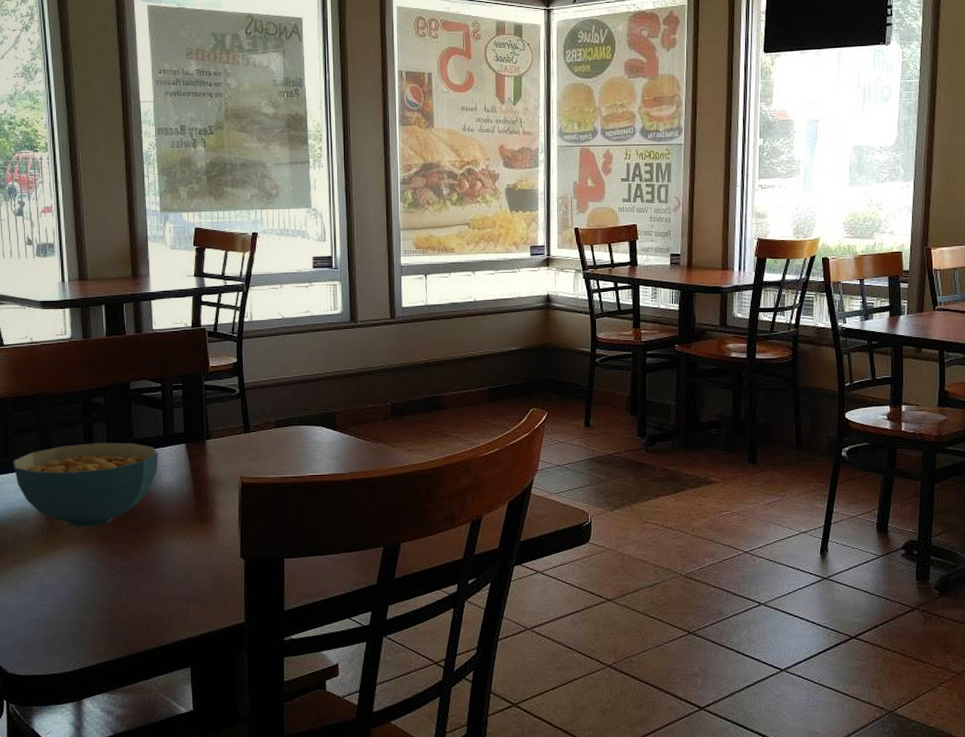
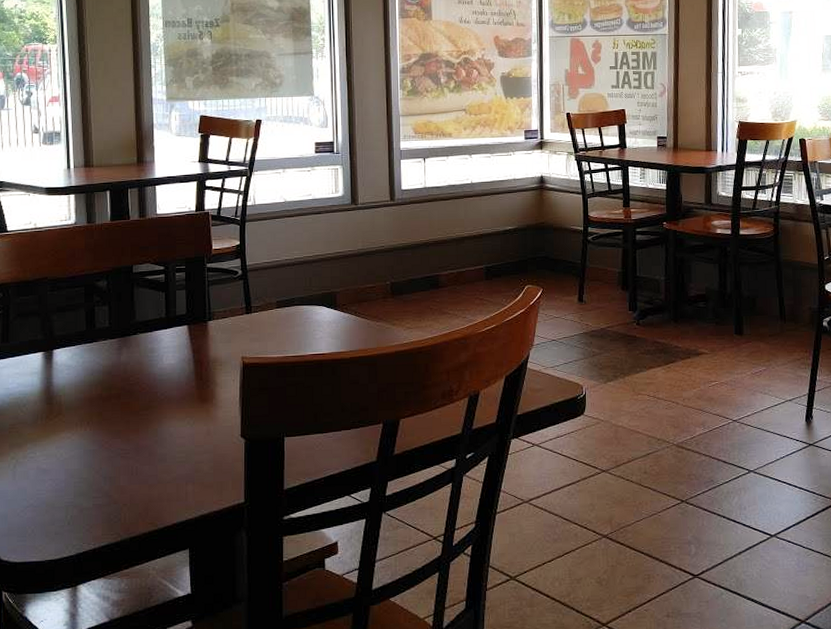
cereal bowl: present [13,442,158,527] -> none [13,325,160,411]

